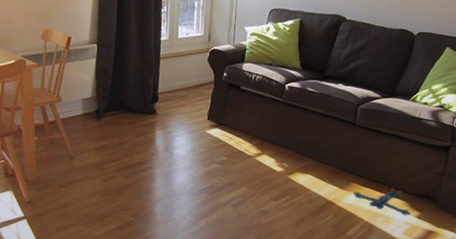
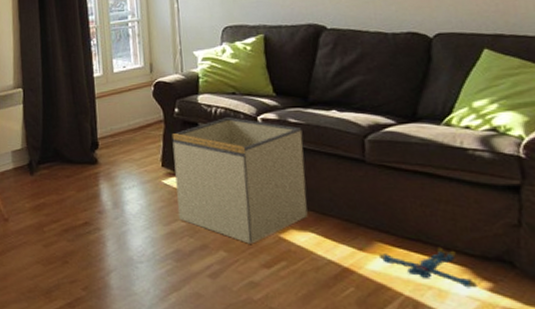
storage bin: none [215,84,316,182] -> present [171,117,308,244]

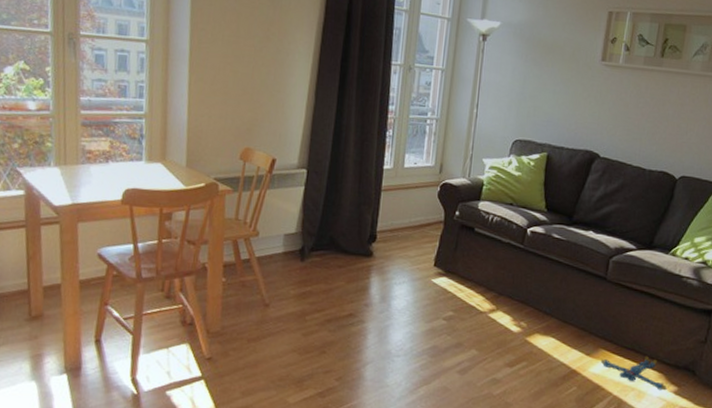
storage bin: present [171,117,308,244] -> none [440,226,562,345]

